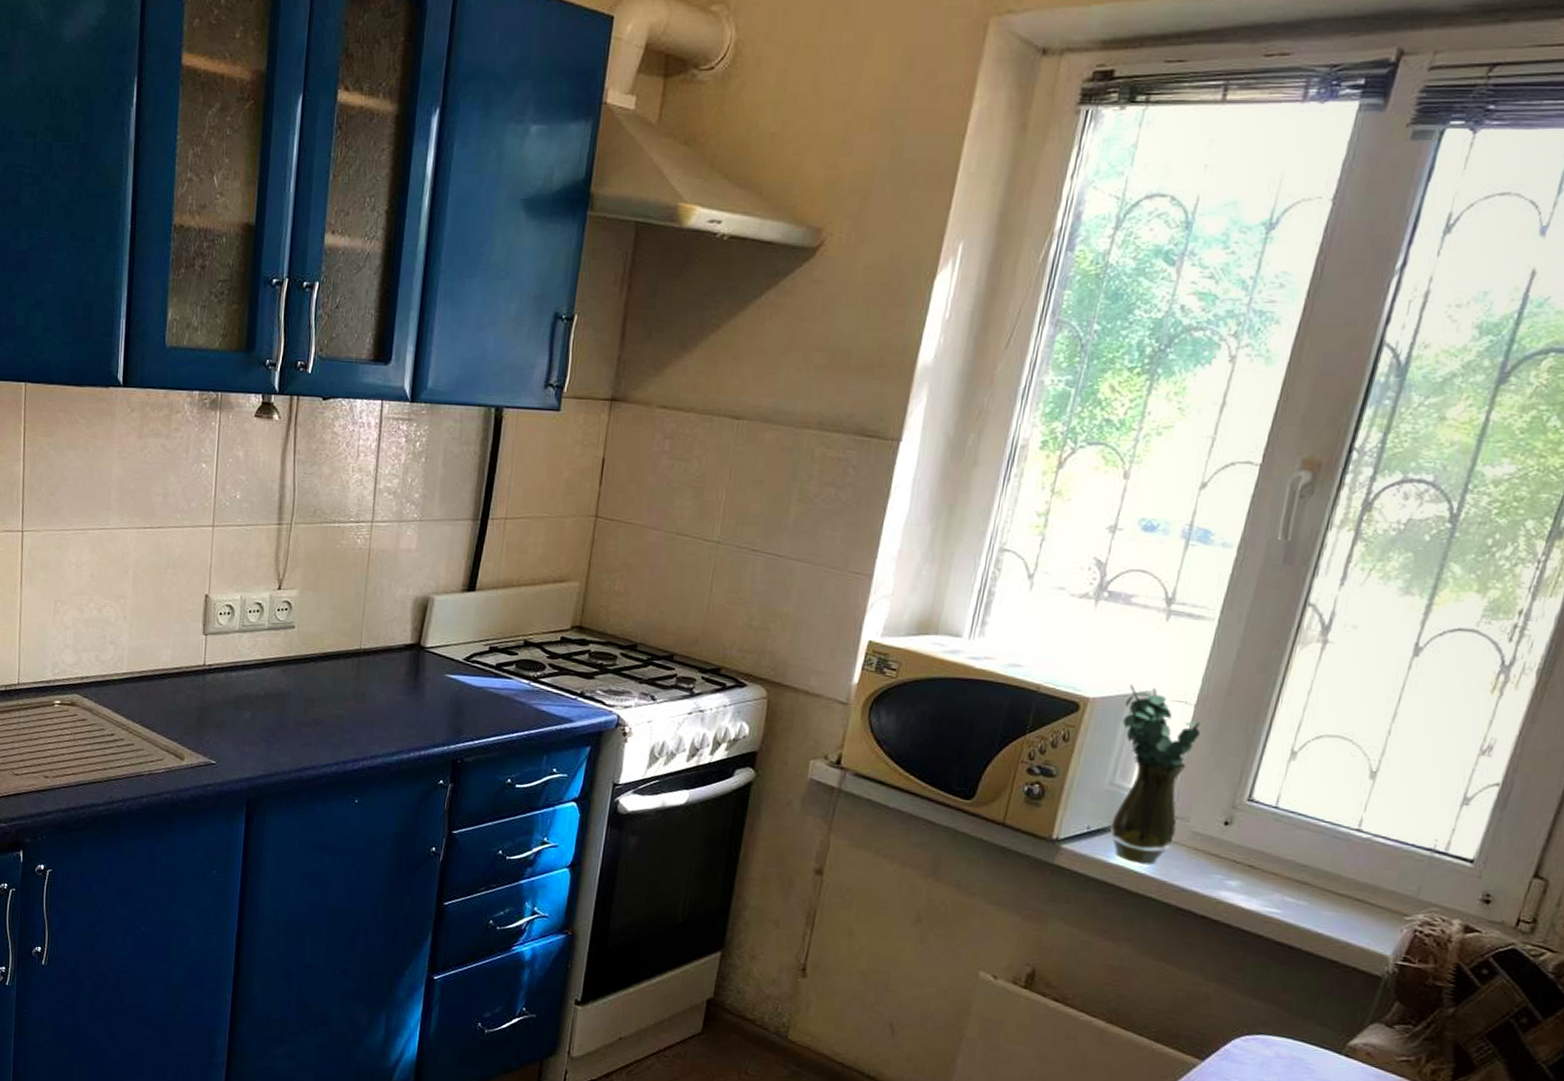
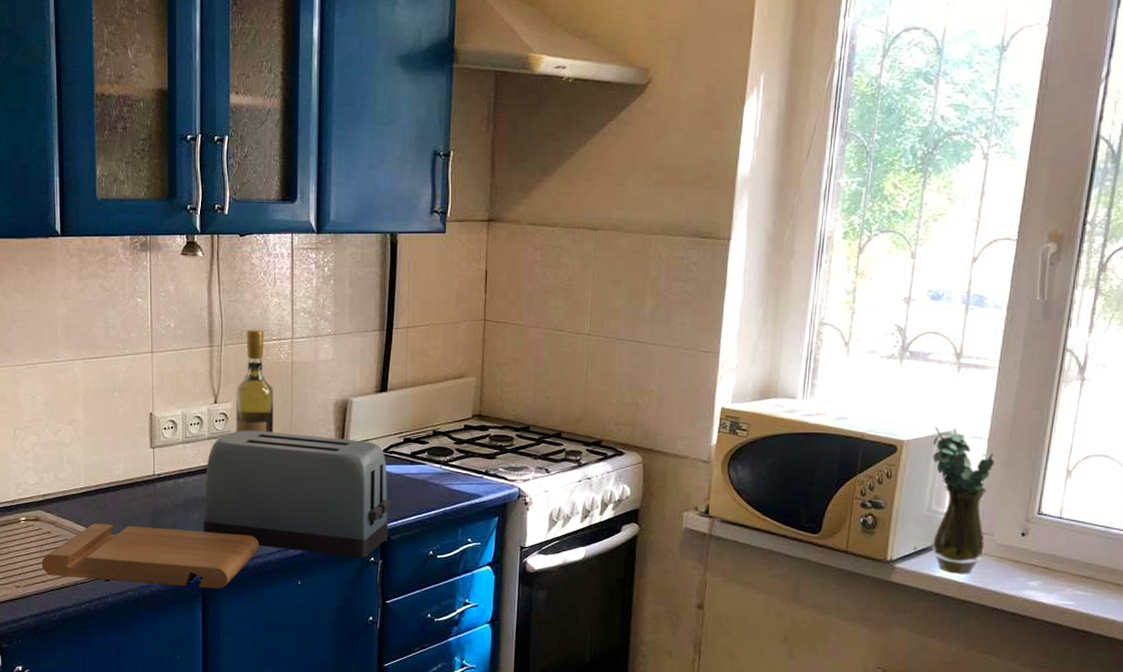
cutting board: none [74,714,316,801] -> present [42,524,260,590]
toaster: none [253,622,469,780] -> present [203,430,391,558]
bottle: none [299,507,346,629] -> present [235,329,274,433]

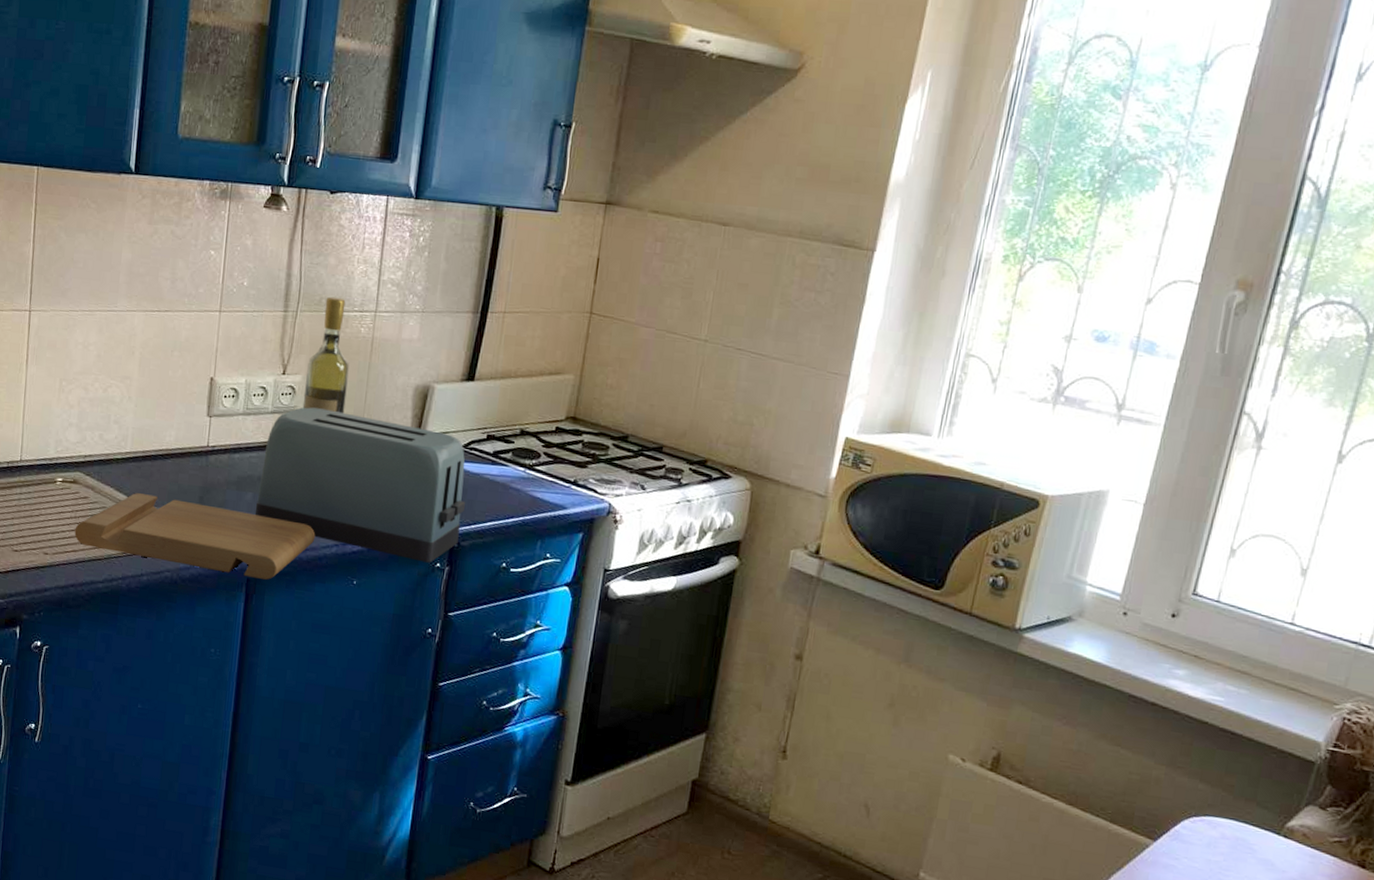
vase: present [933,426,995,575] -> none [1068,484,1150,655]

